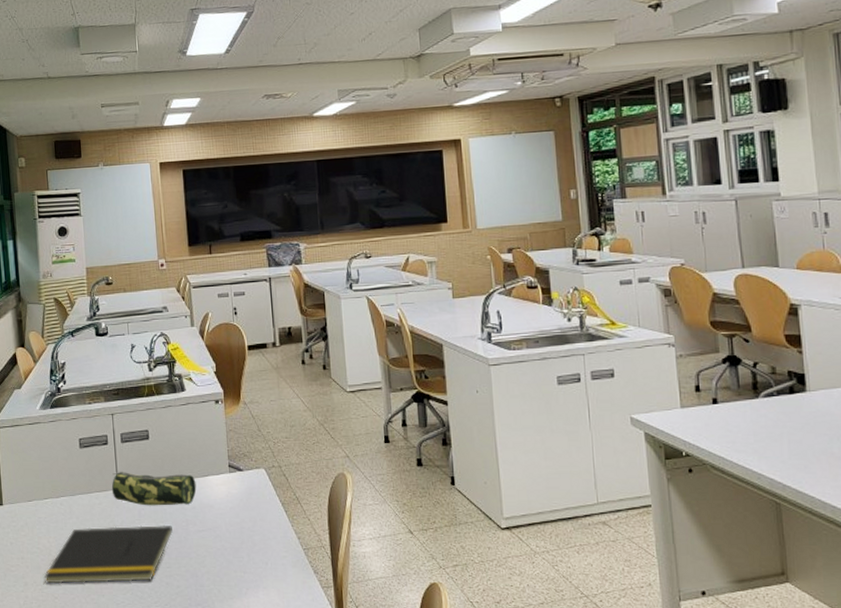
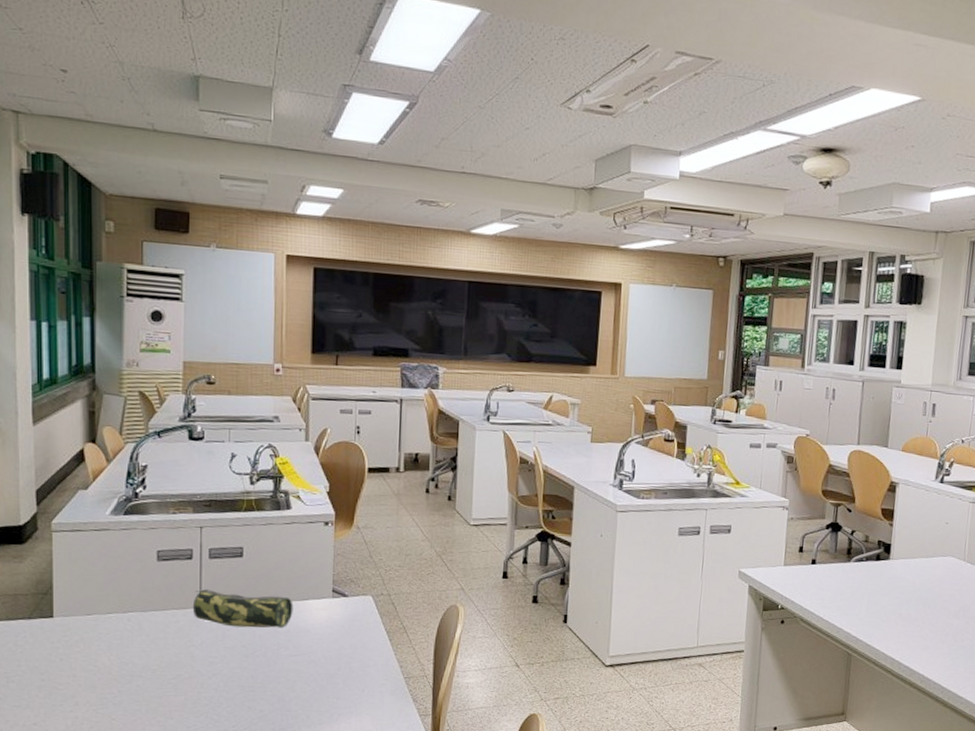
notepad: present [43,525,173,584] -> none [99,646,261,705]

